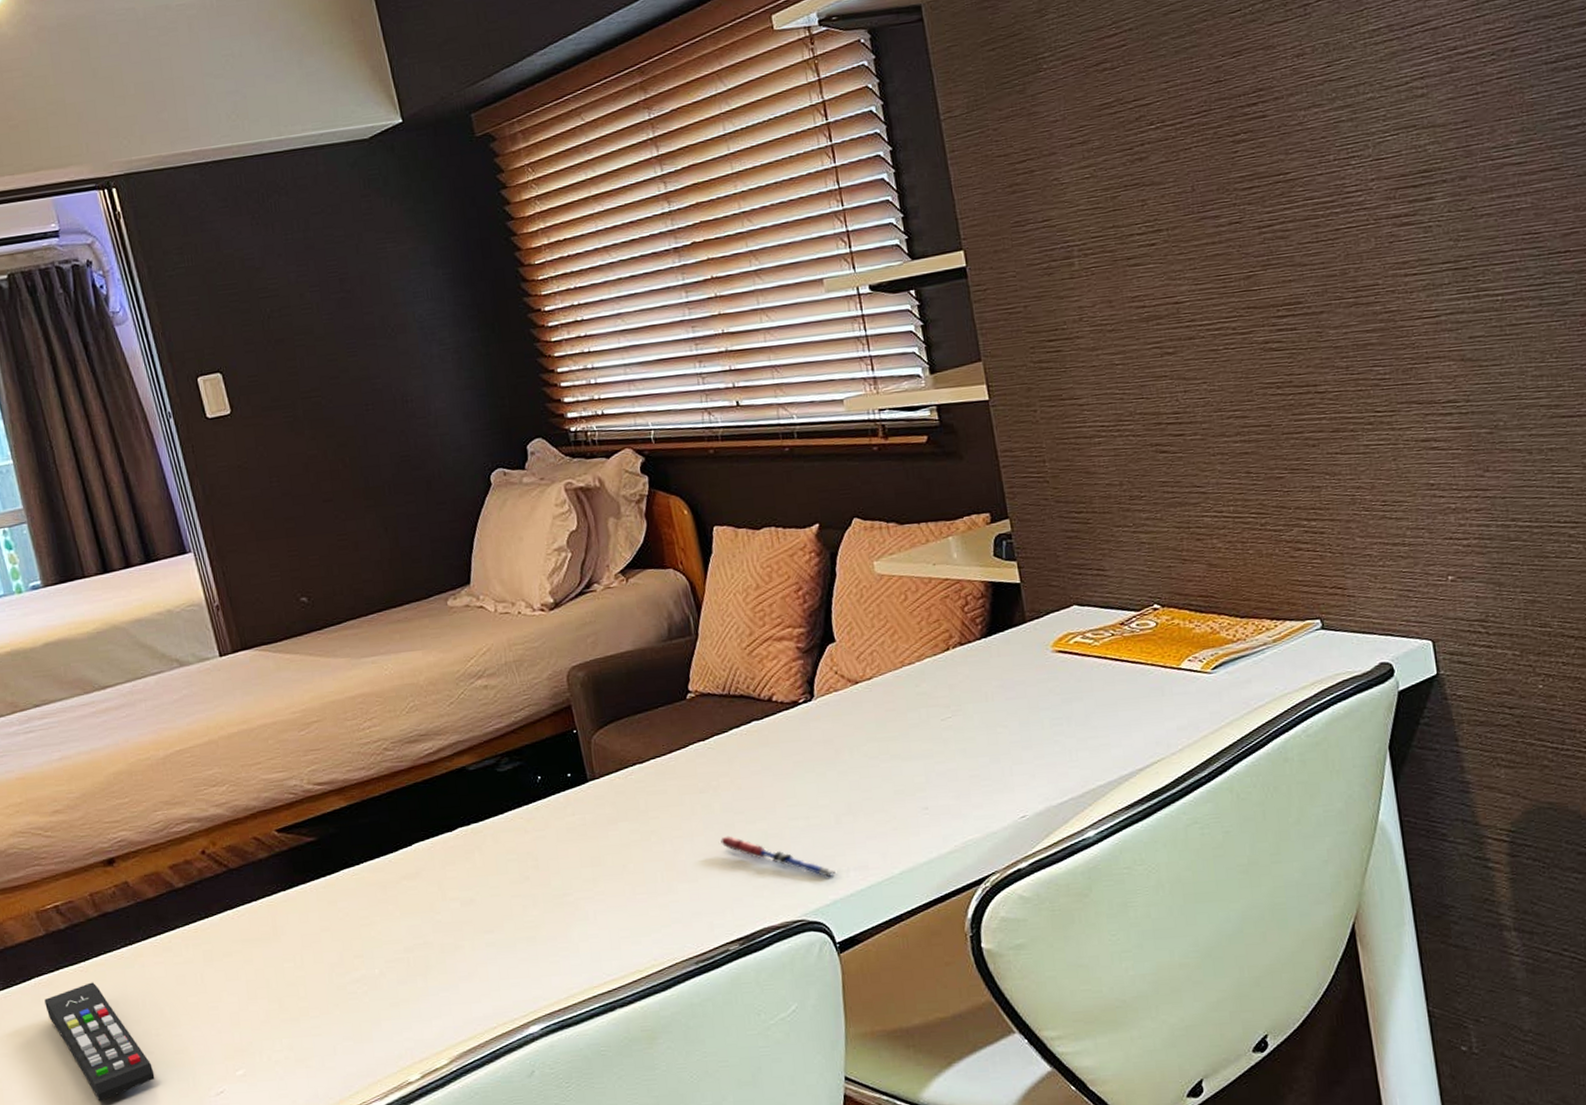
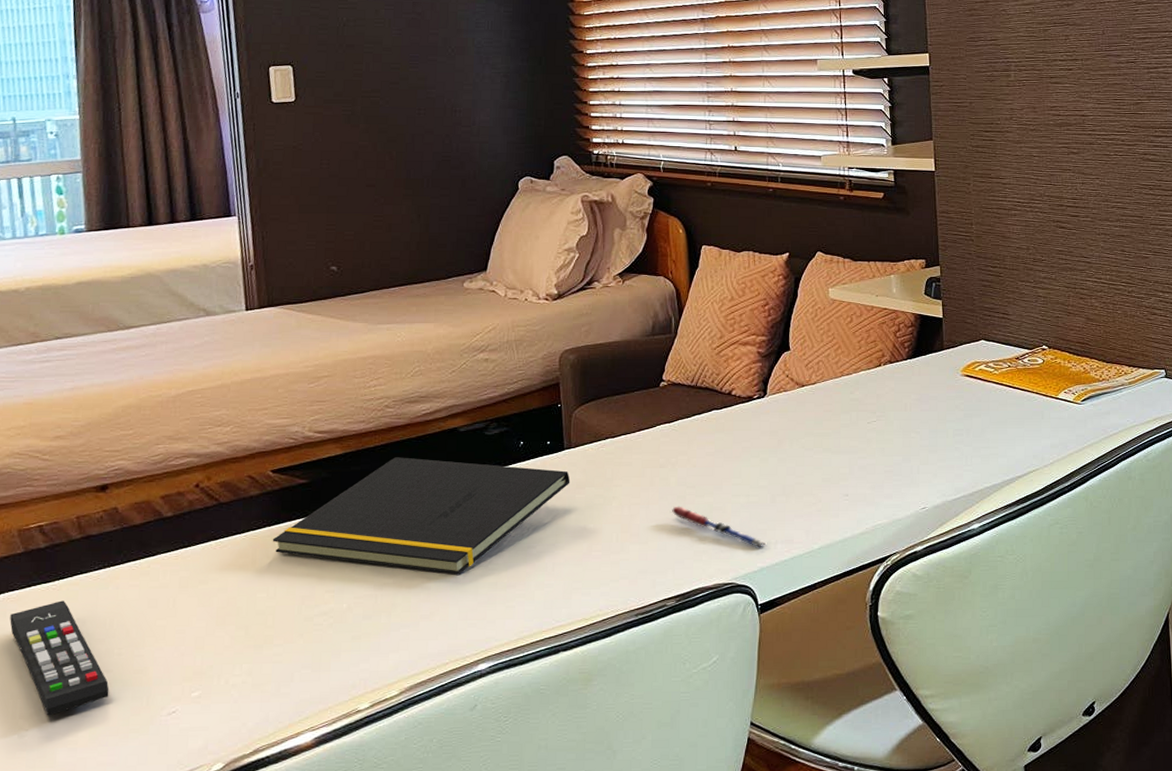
notepad: none [289,804,600,930] -> present [272,457,570,575]

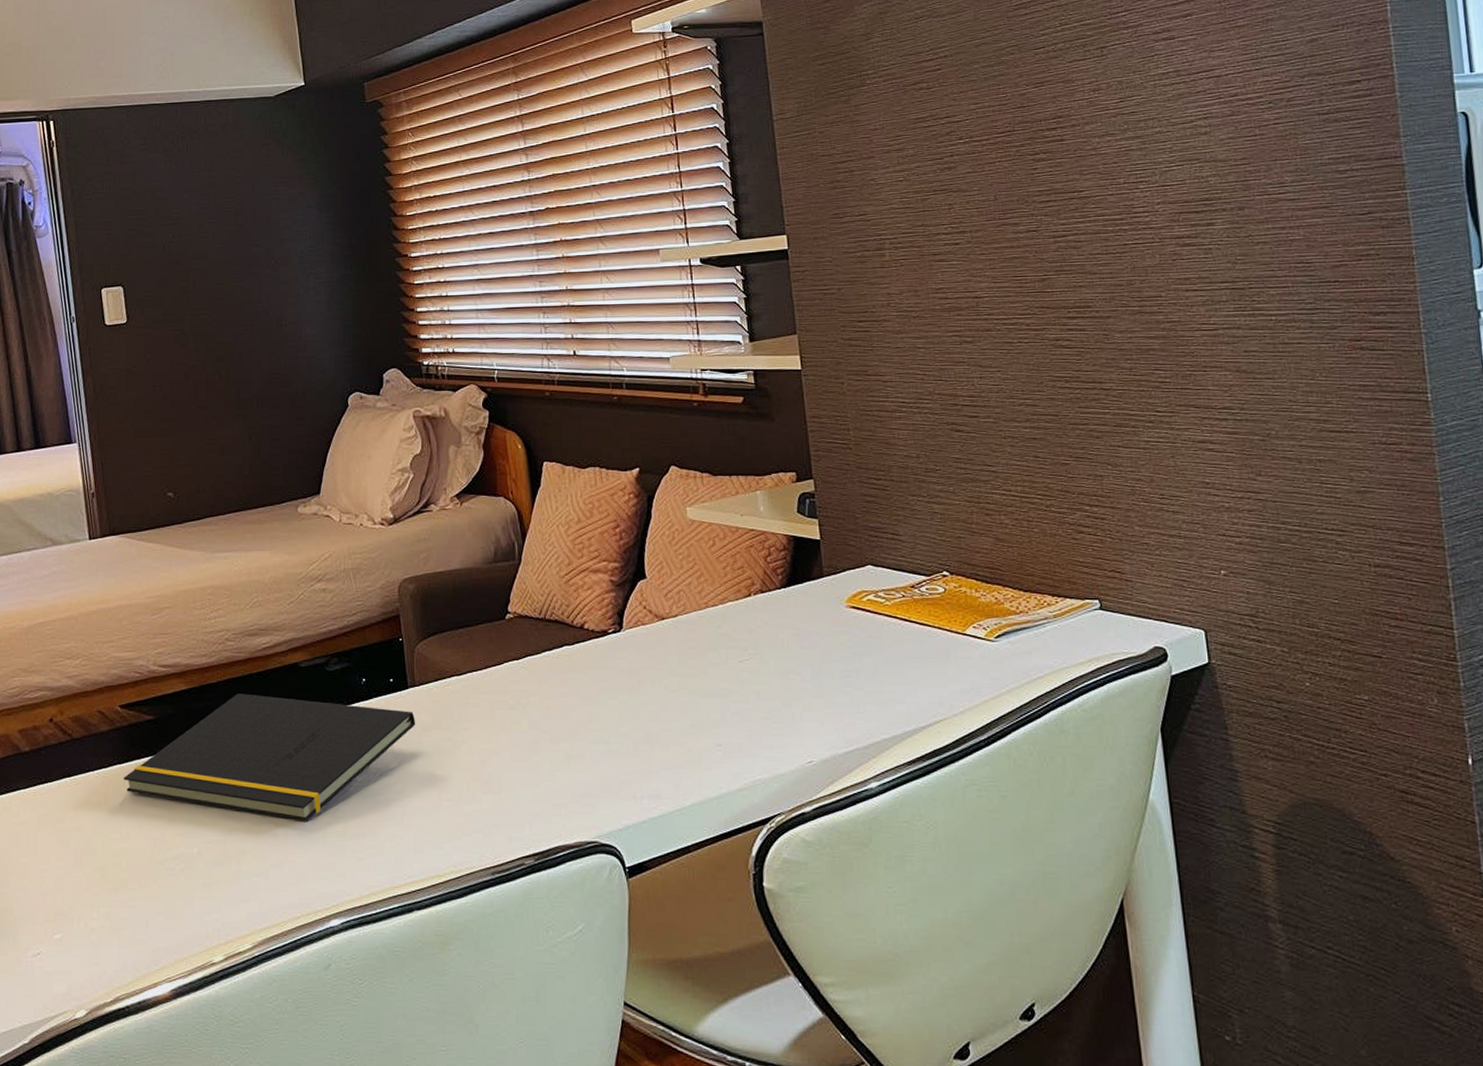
pen: present [670,506,767,548] -> none [523,753,632,803]

